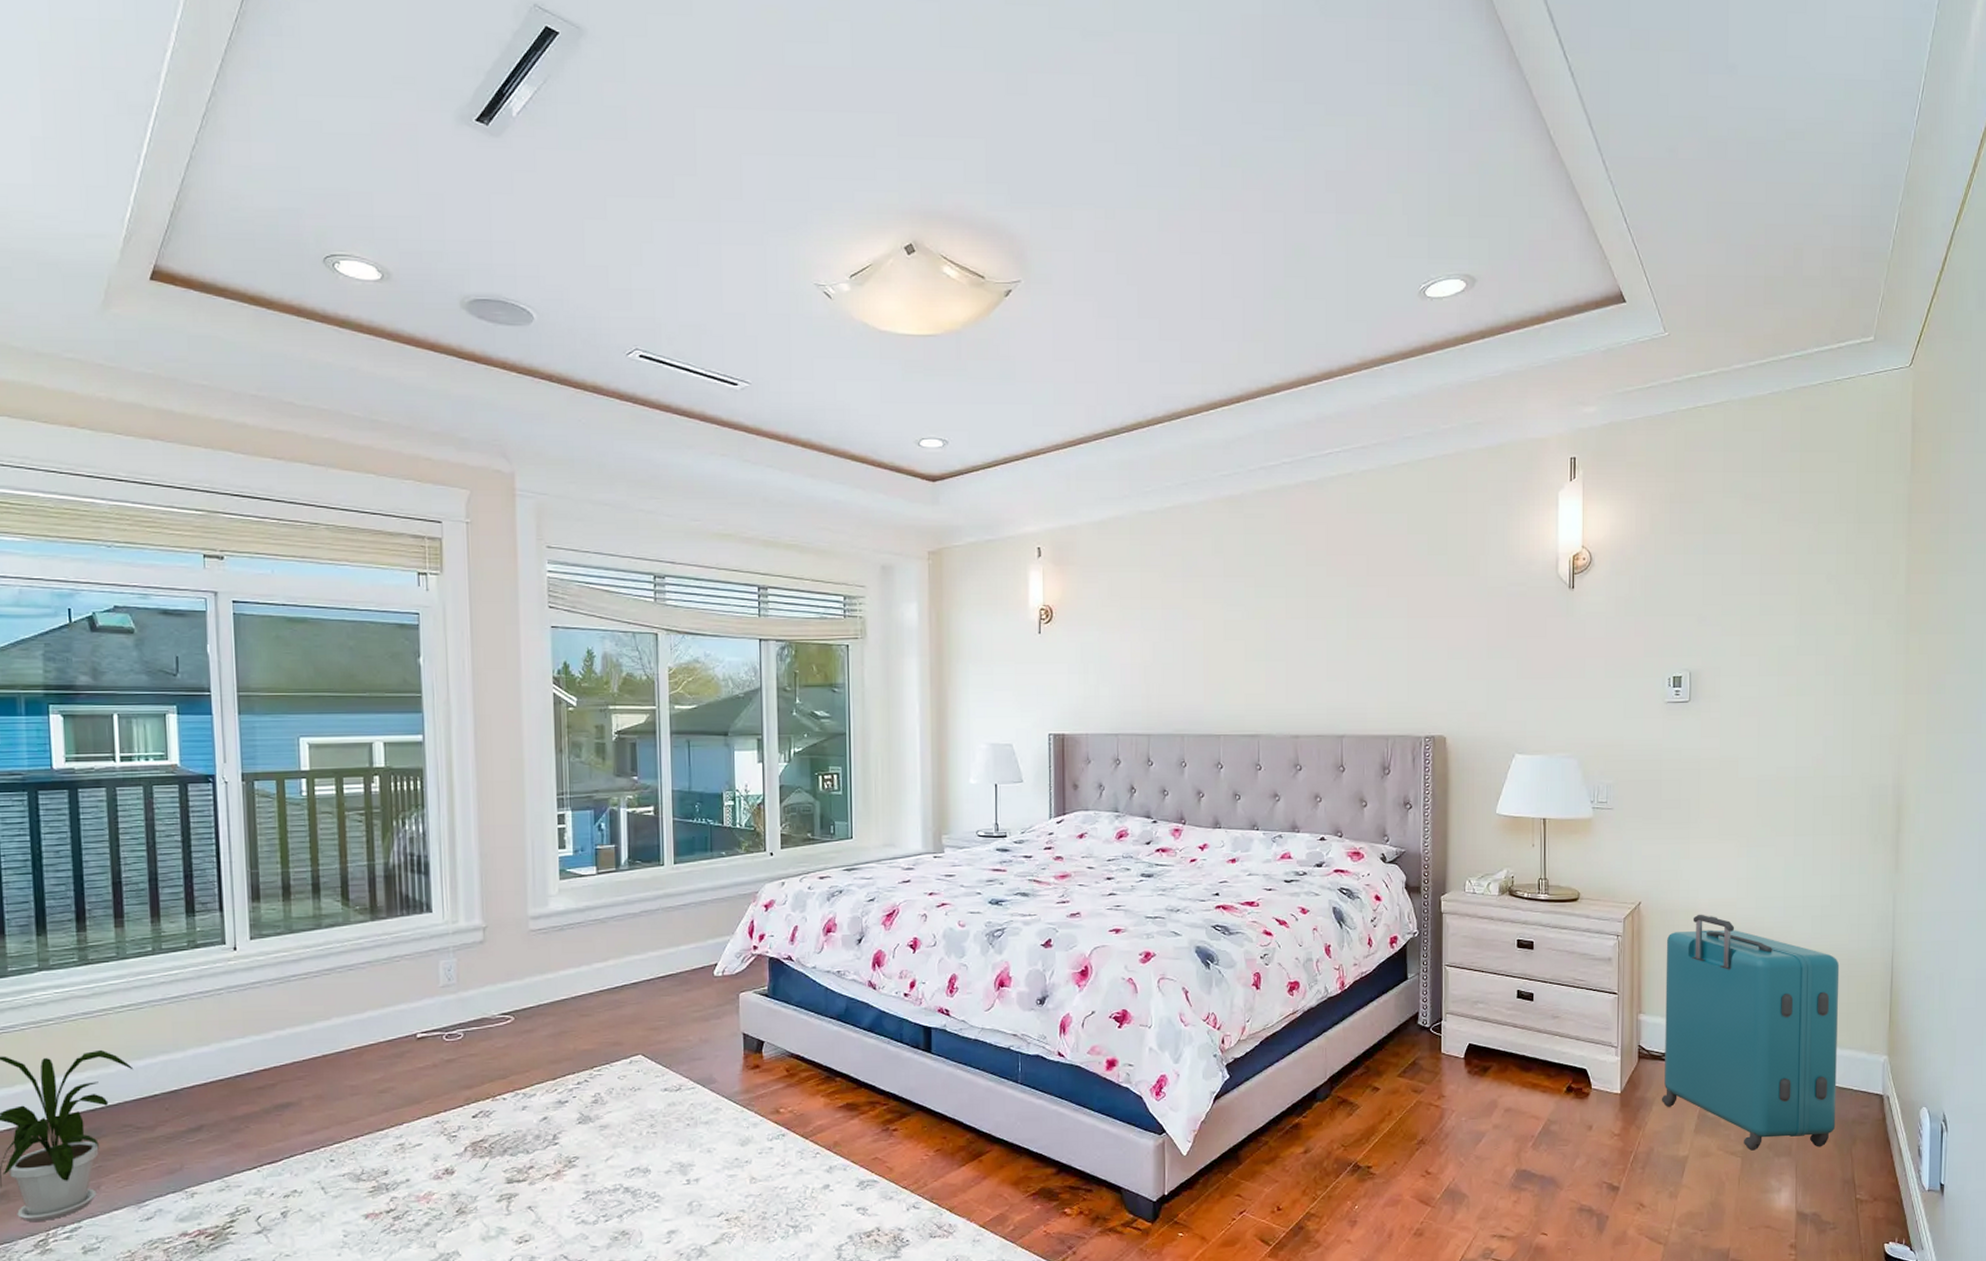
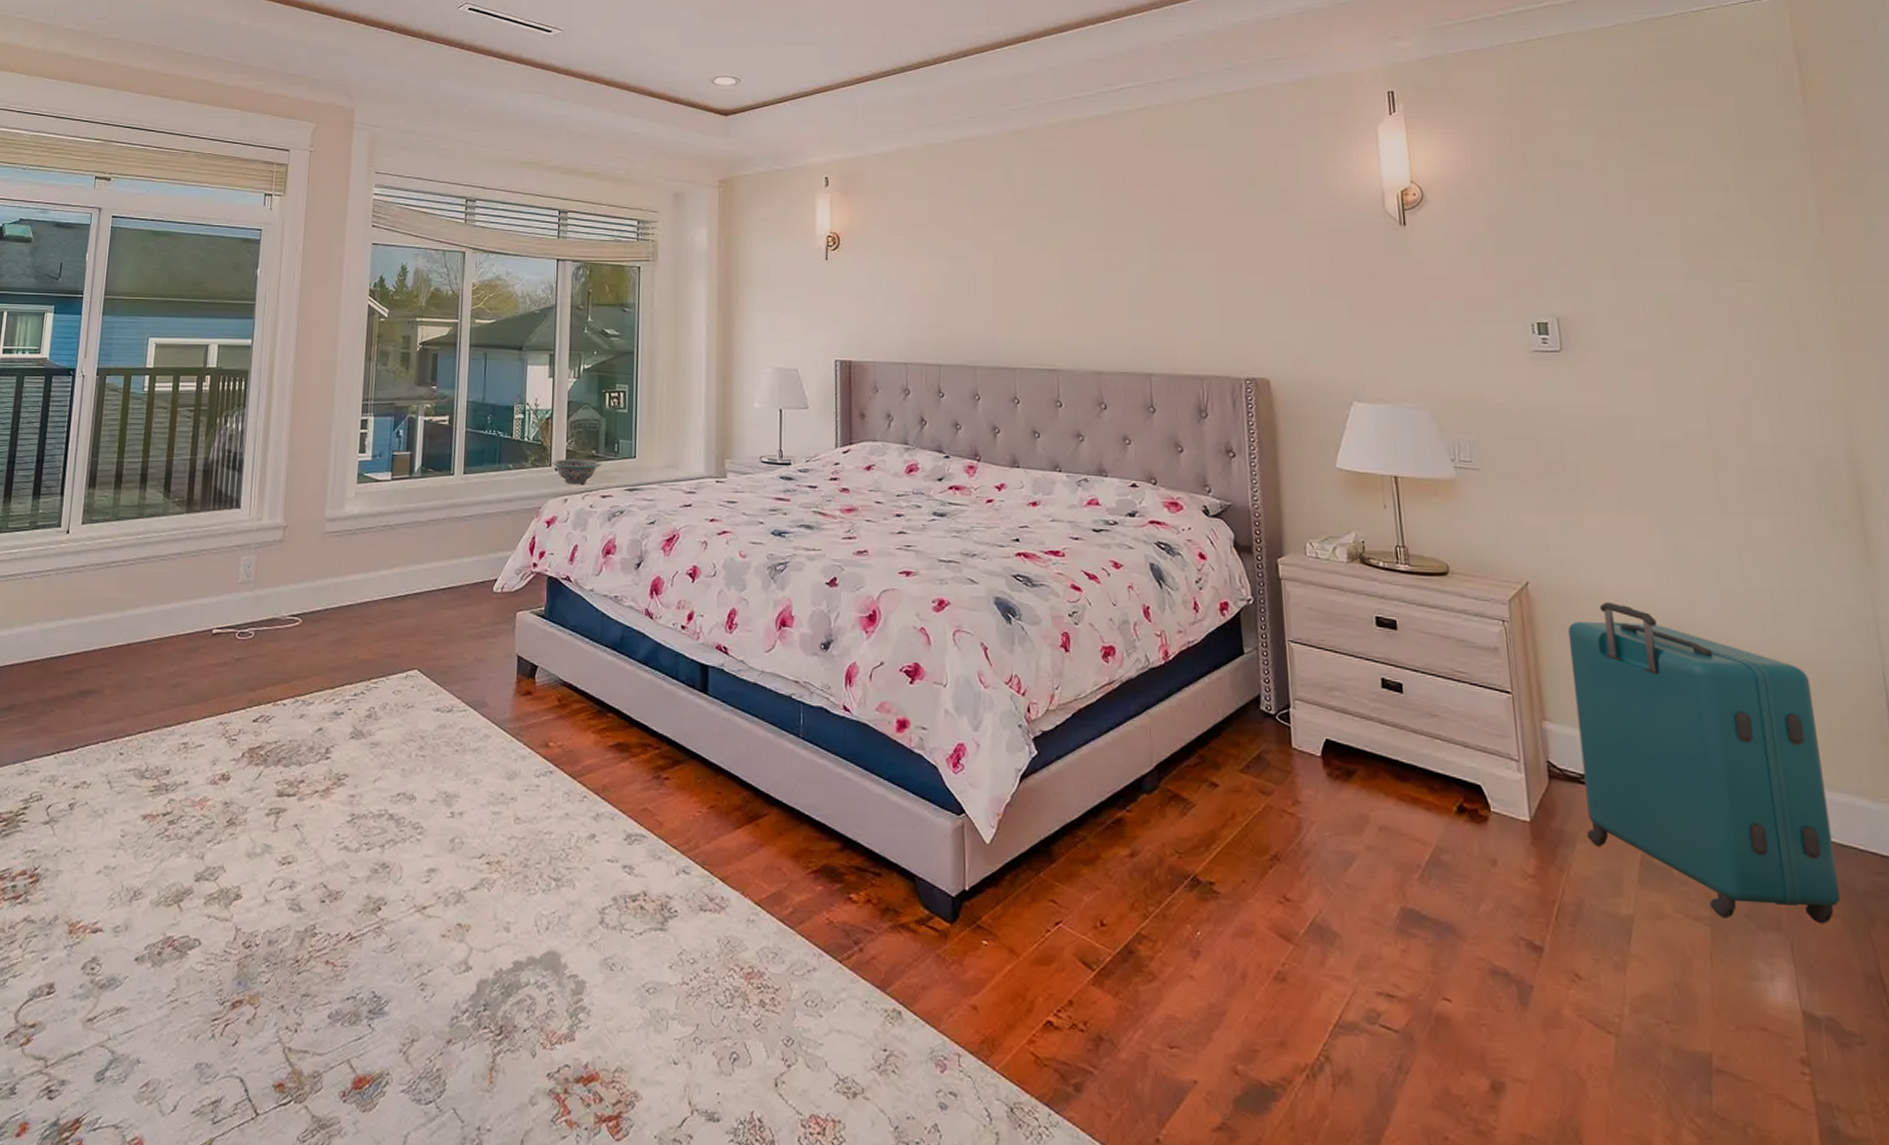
decorative bowl: none [766,842,818,868] -> present [551,458,601,485]

